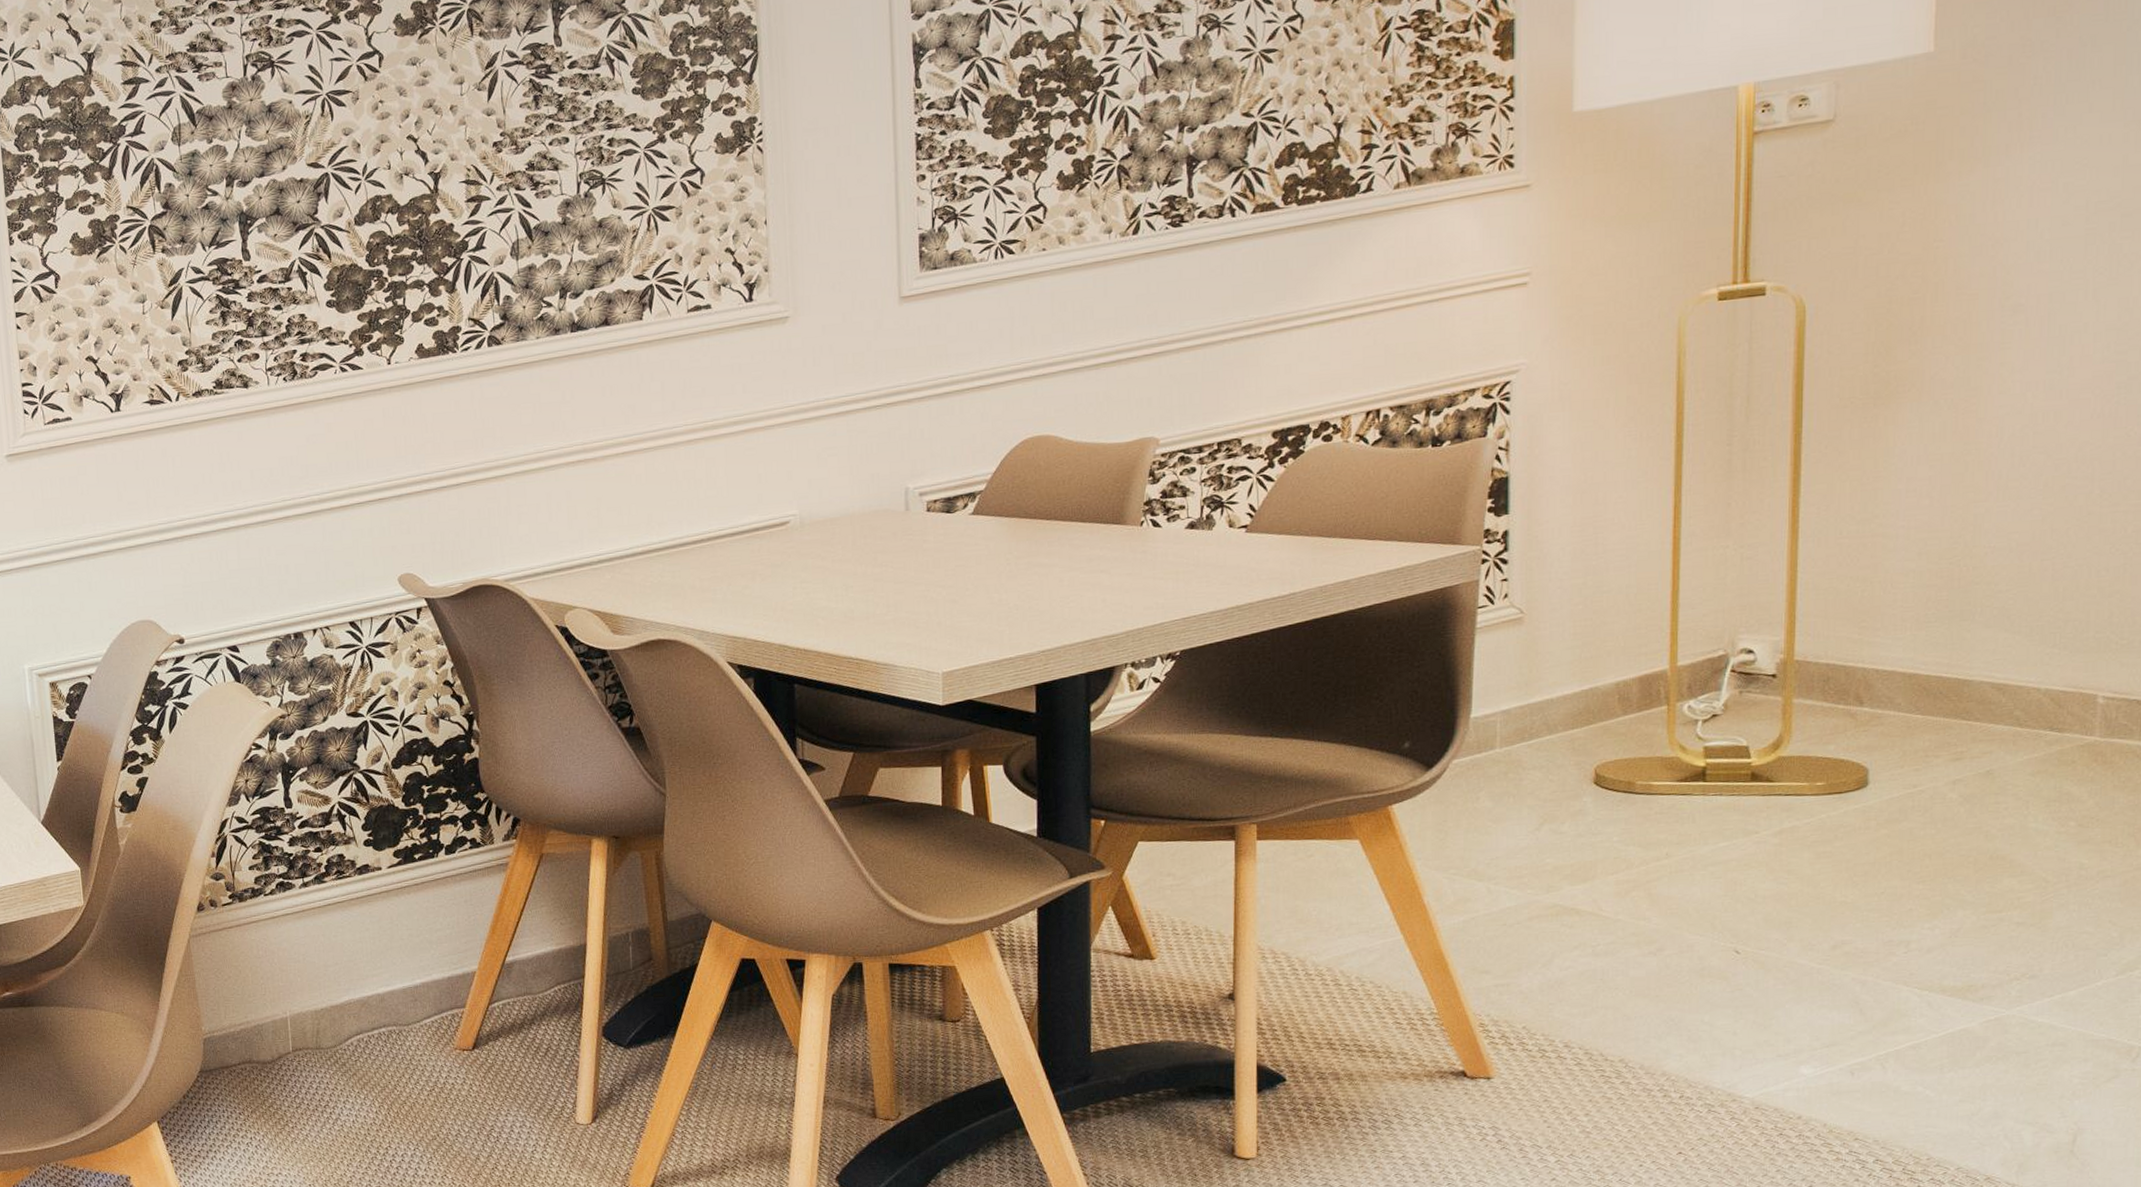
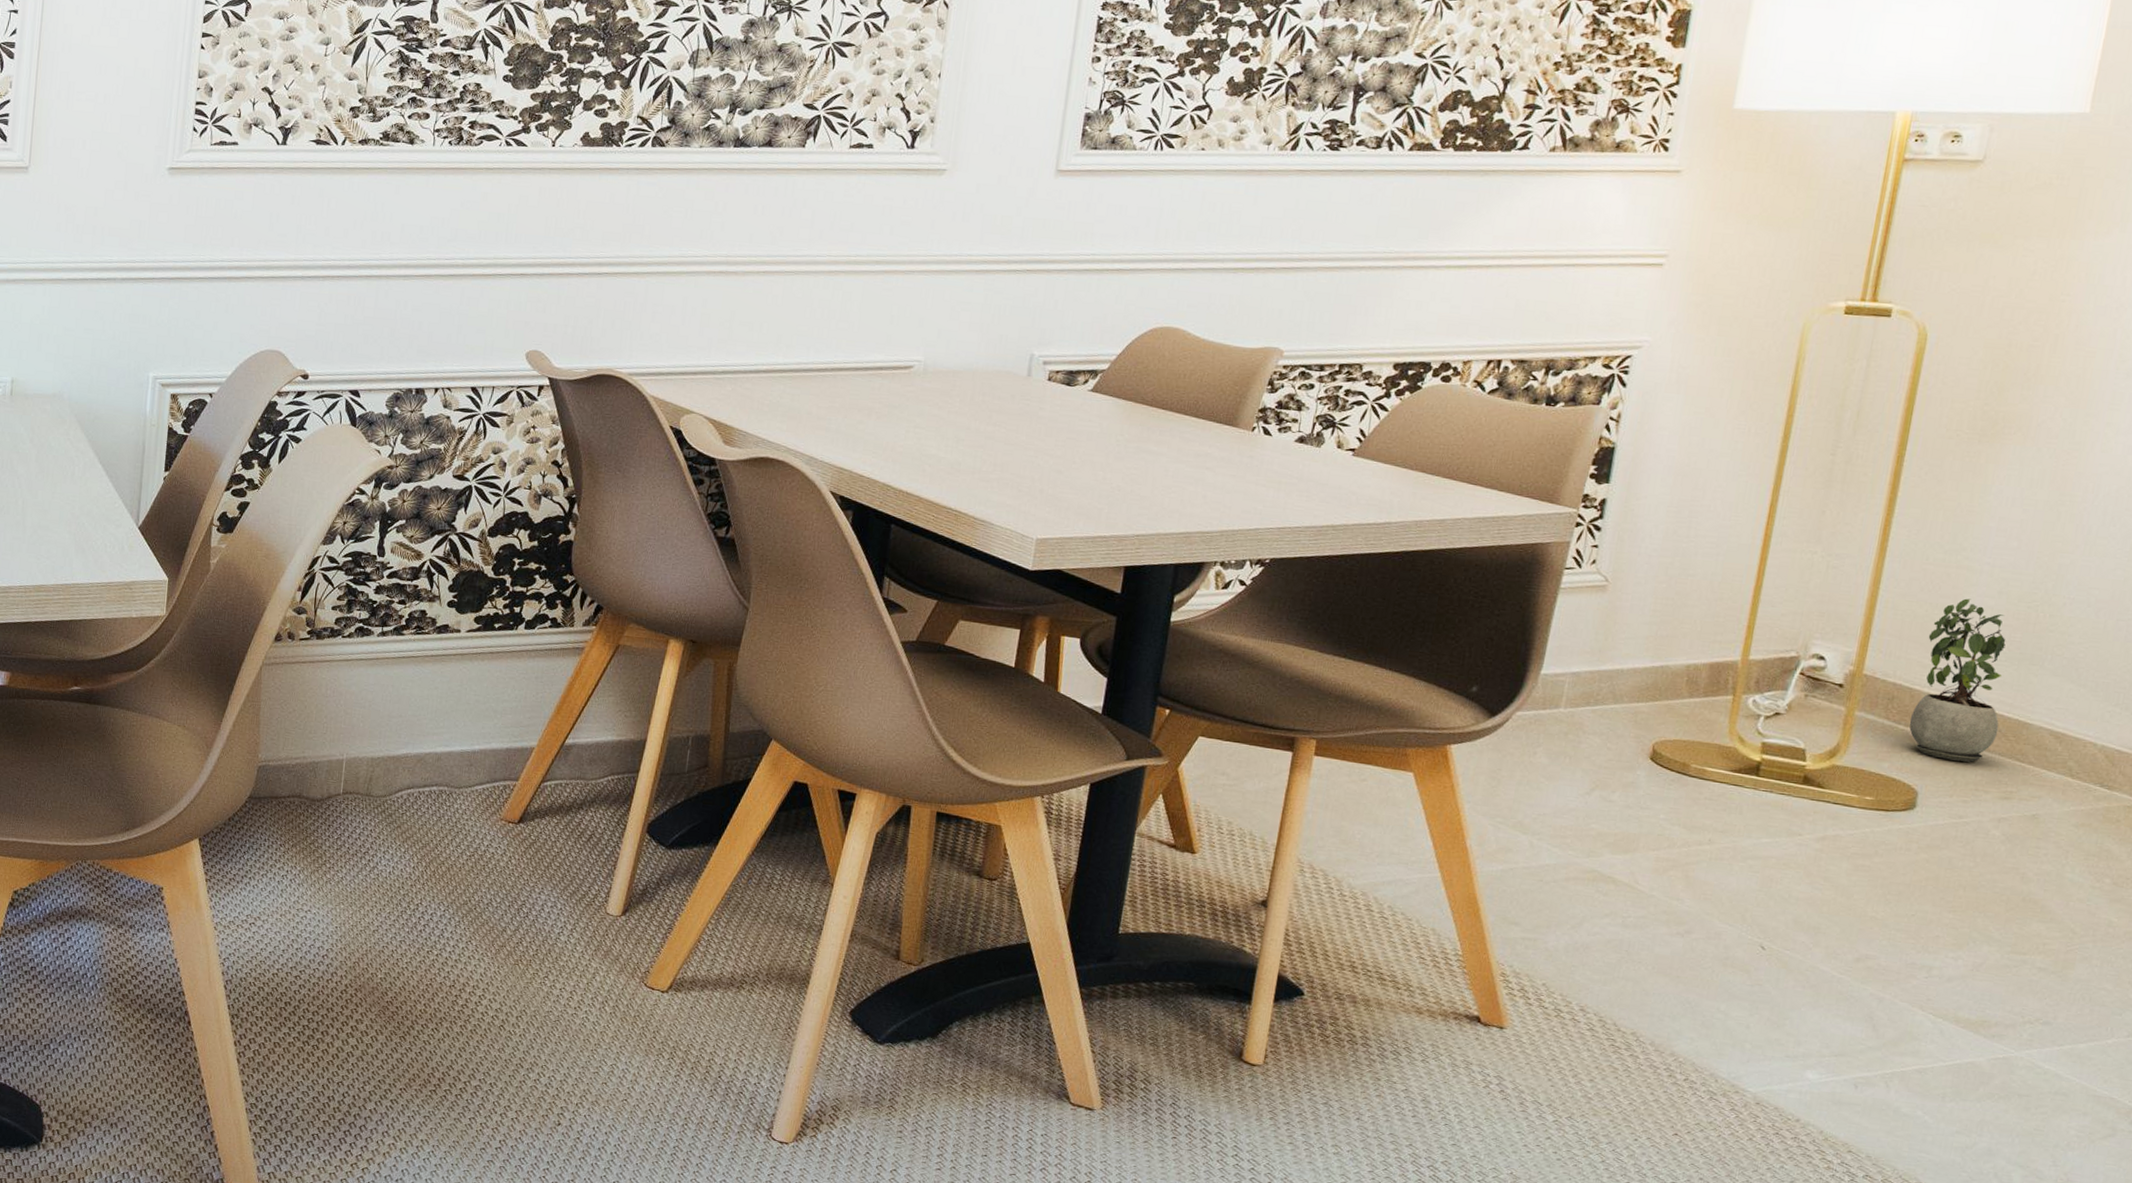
potted plant: none [1848,565,1939,732] -> present [1909,598,2006,762]

